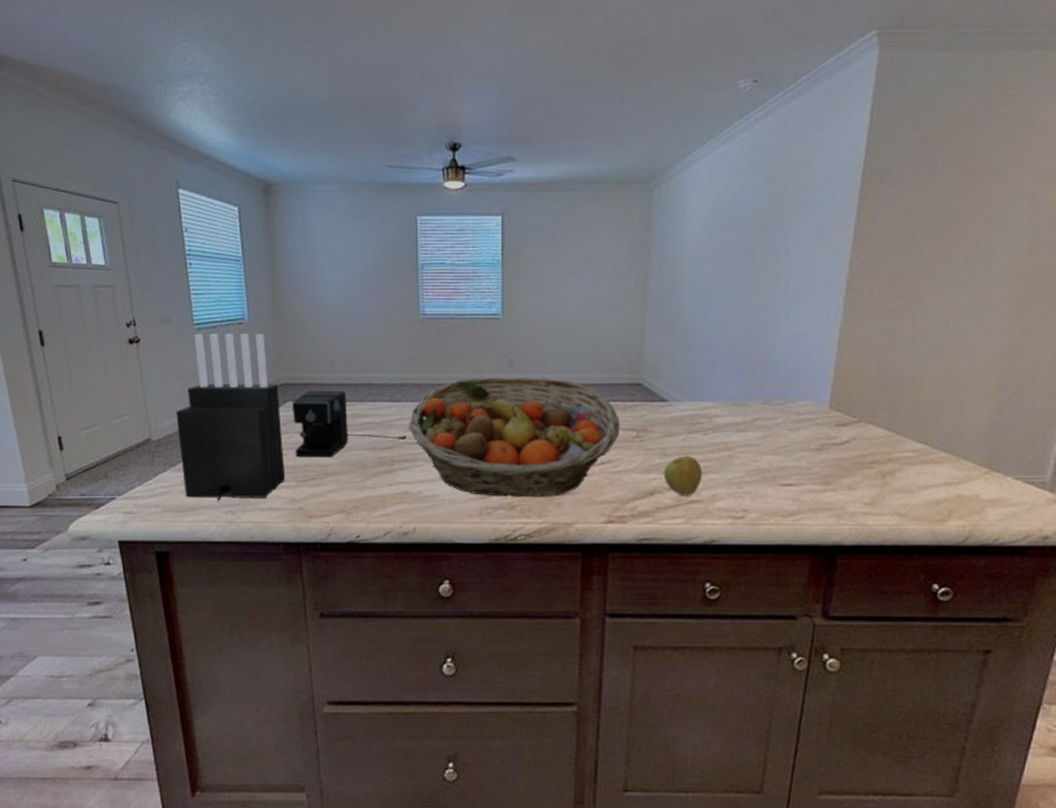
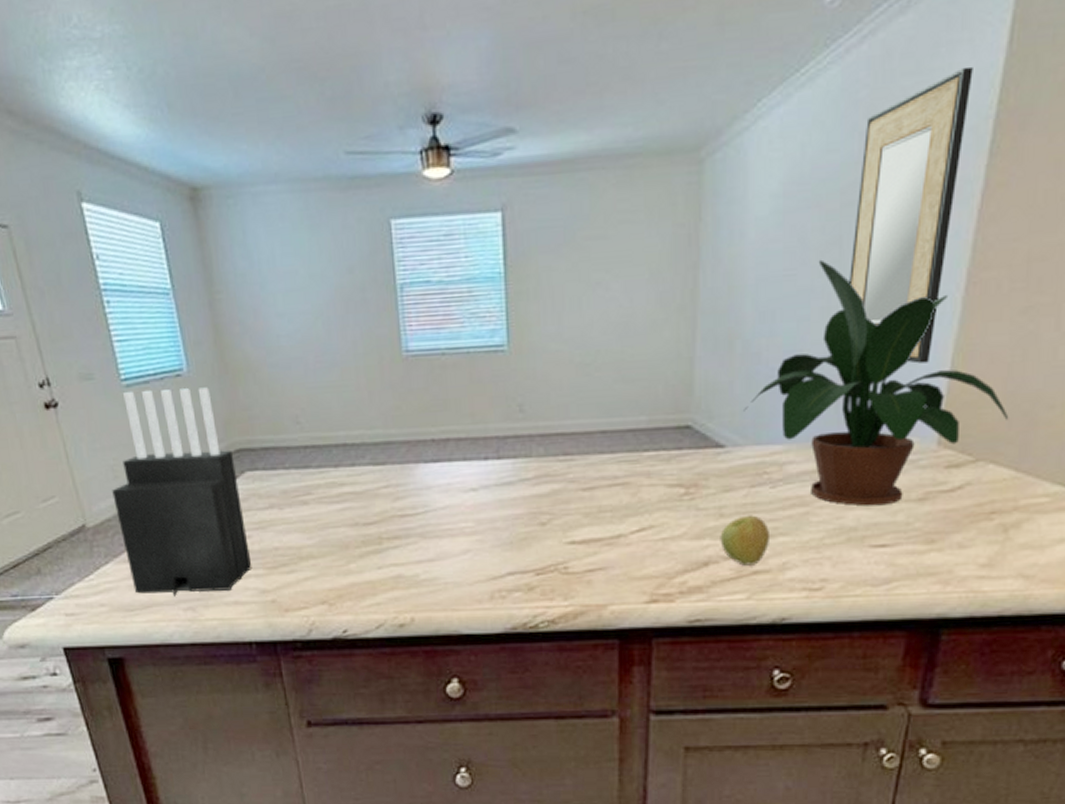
coffee maker: present [292,390,406,458] -> none [252,454,396,540]
fruit basket: present [409,377,620,497] -> none [397,425,664,576]
potted plant: none [682,265,882,453] -> present [744,259,1009,506]
home mirror: none [761,137,845,346] -> present [849,66,973,364]

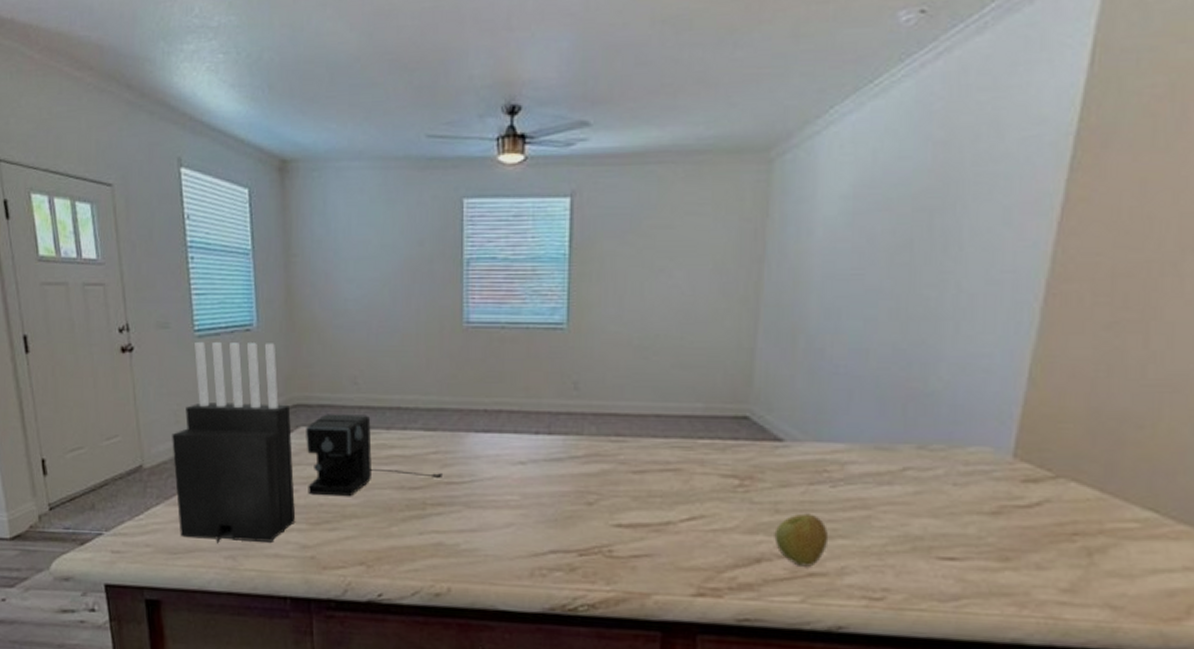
coffee maker: none [252,454,396,540] -> present [306,414,442,497]
potted plant: present [744,259,1009,506] -> none [805,261,1093,516]
home mirror: present [849,66,973,364] -> none [920,85,1052,372]

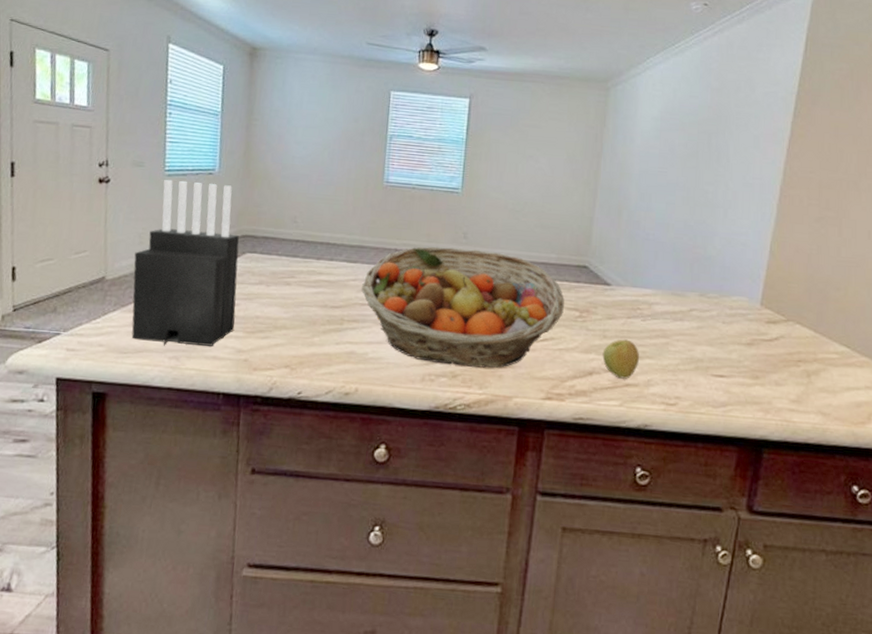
coffee maker: present [306,414,442,497] -> none [247,244,359,312]
fruit basket: none [446,403,717,558] -> present [361,246,564,368]

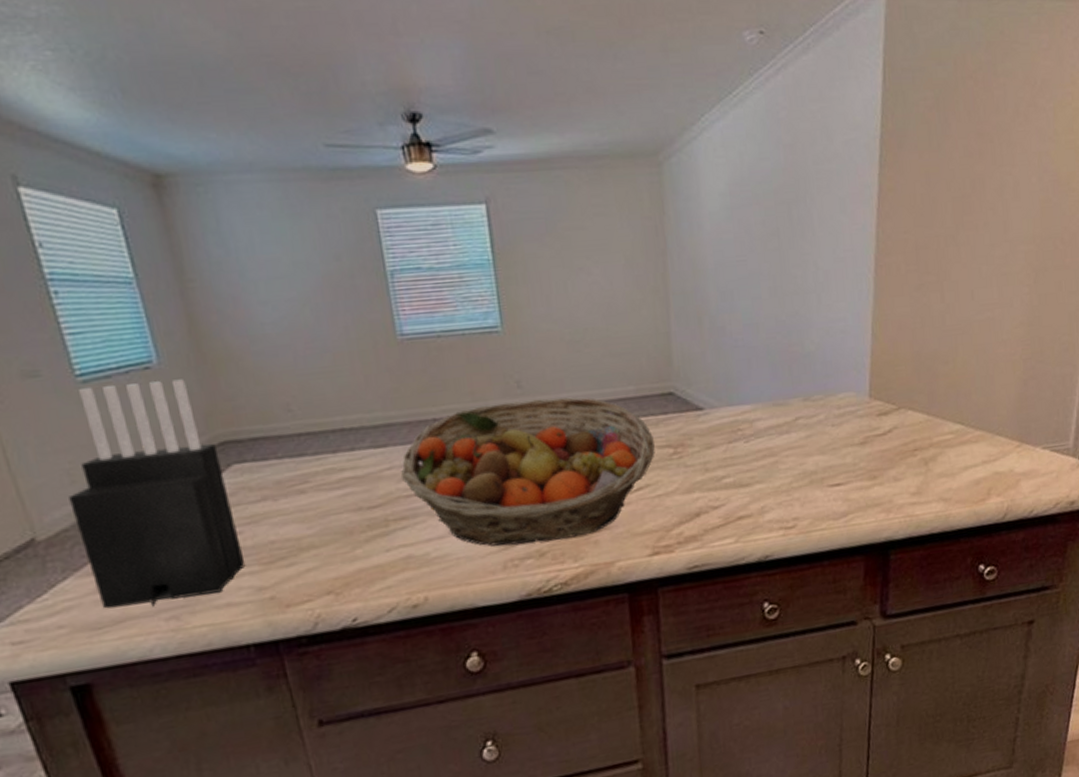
apple: present [602,339,639,379] -> none [707,467,749,513]

